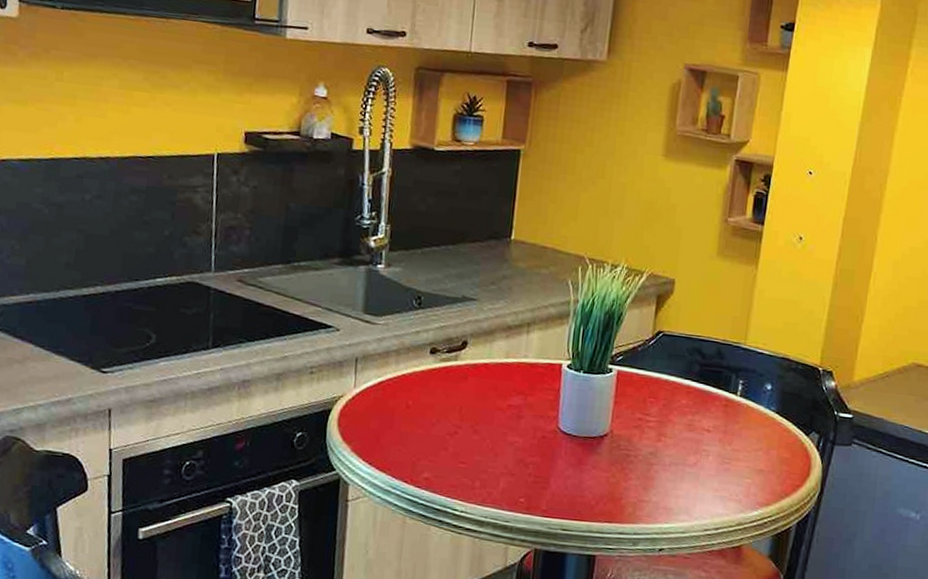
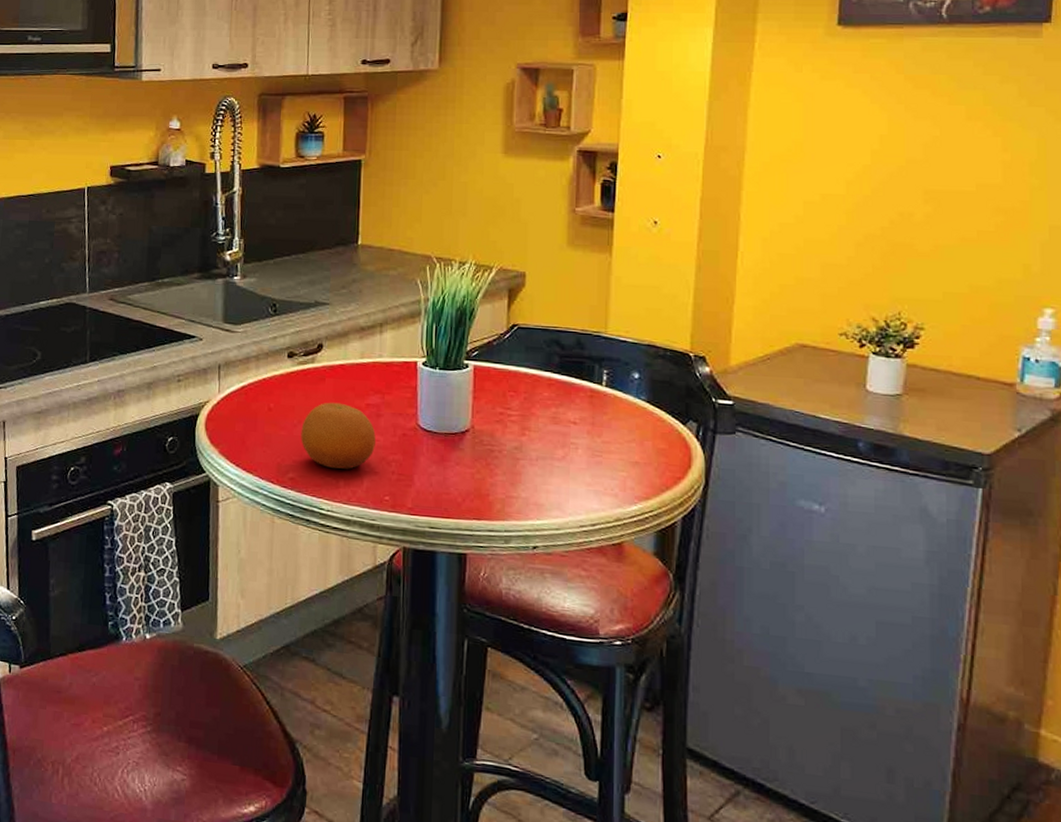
fruit: none [438,401,515,471] -> present [301,402,376,469]

